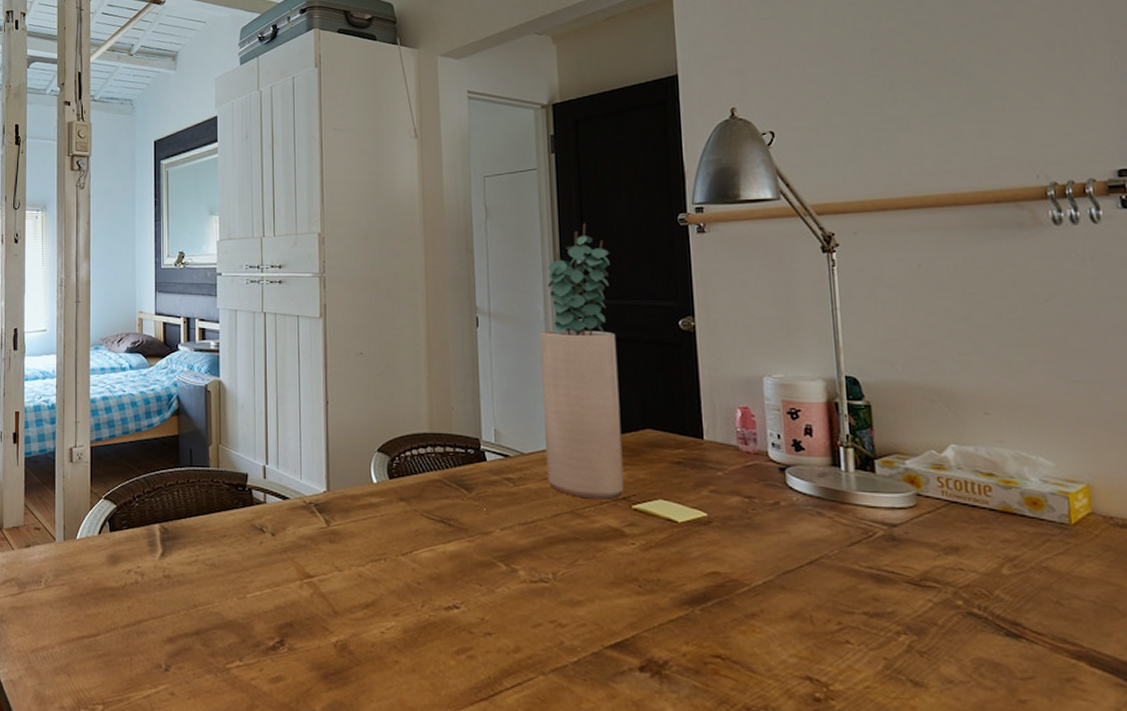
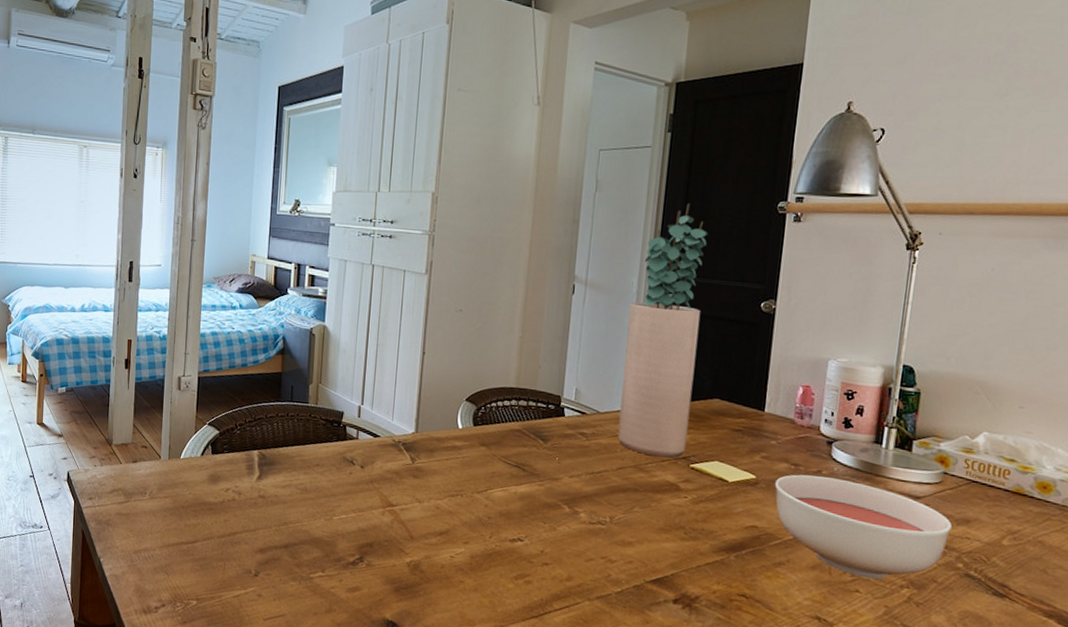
bowl: none [729,508,941,626] -> present [774,474,953,579]

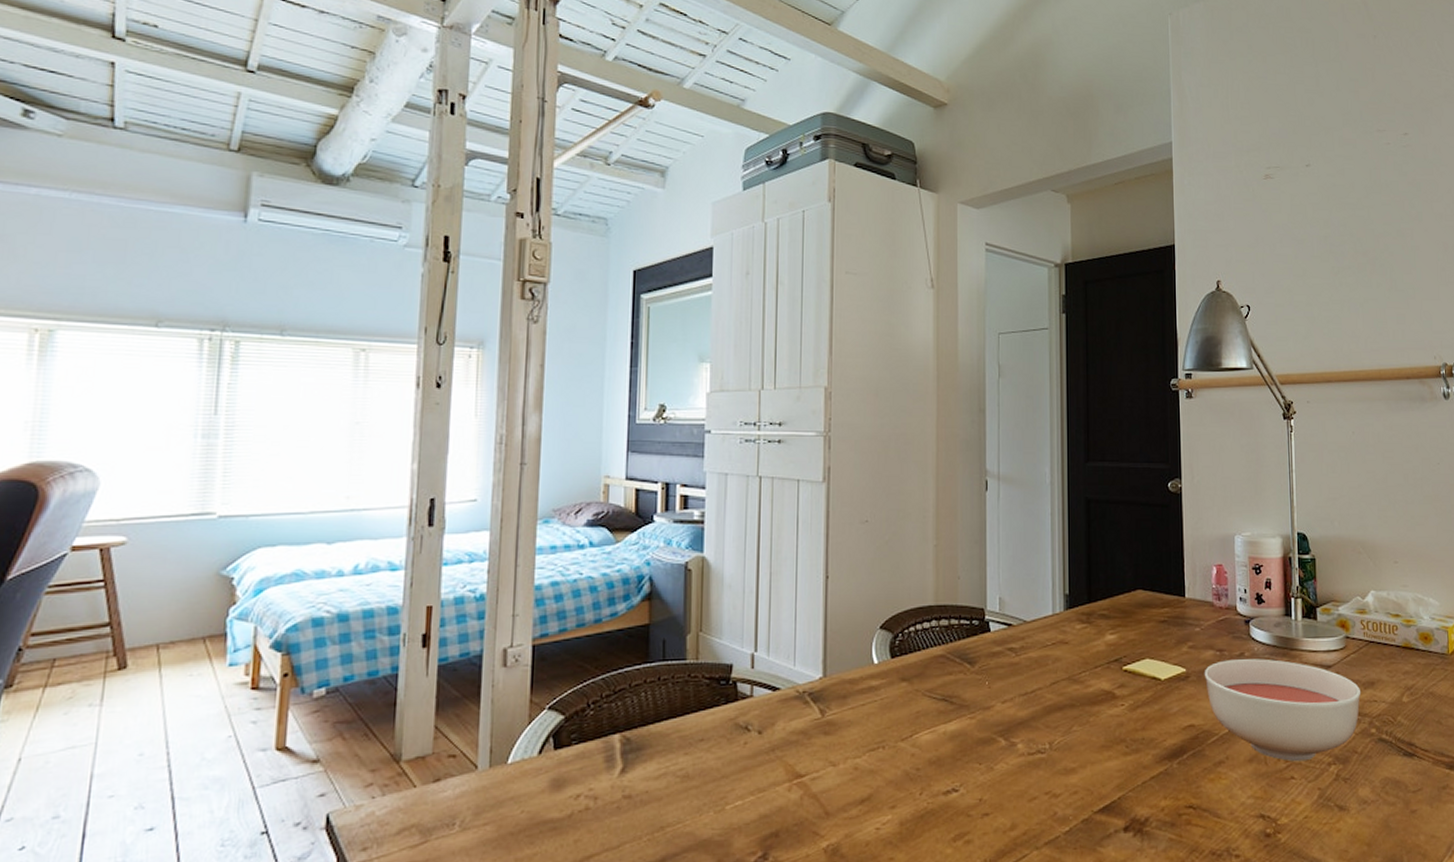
vase: present [617,204,709,458] -> none [1045,385,1117,664]

